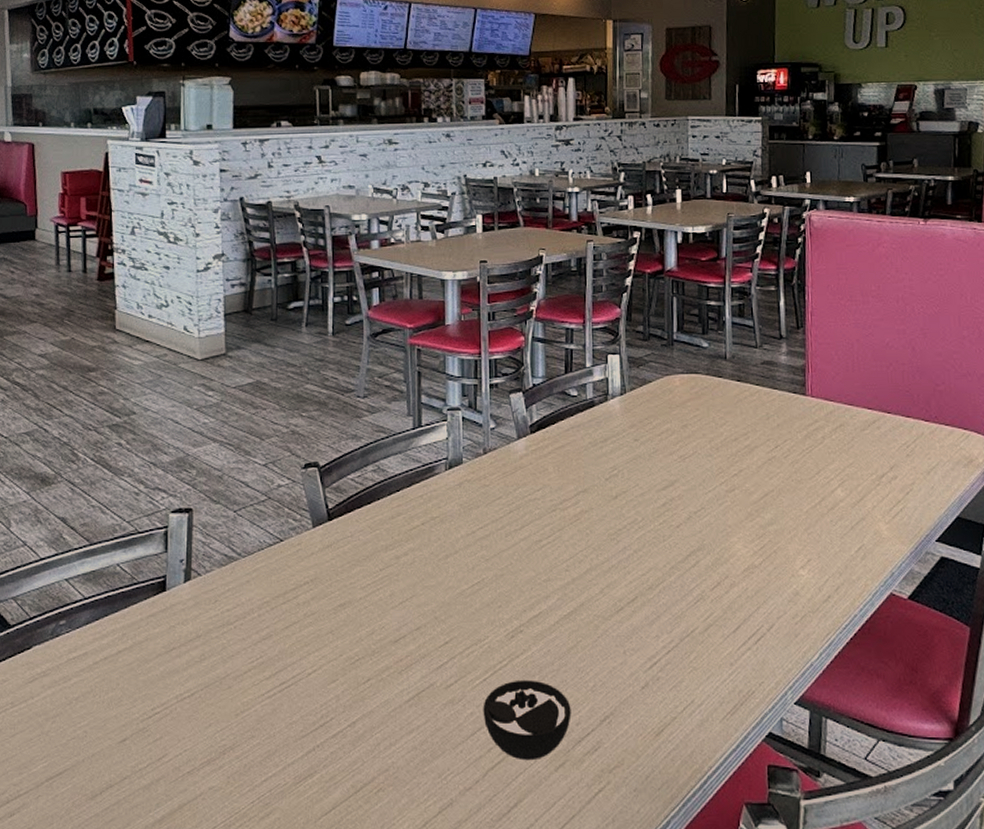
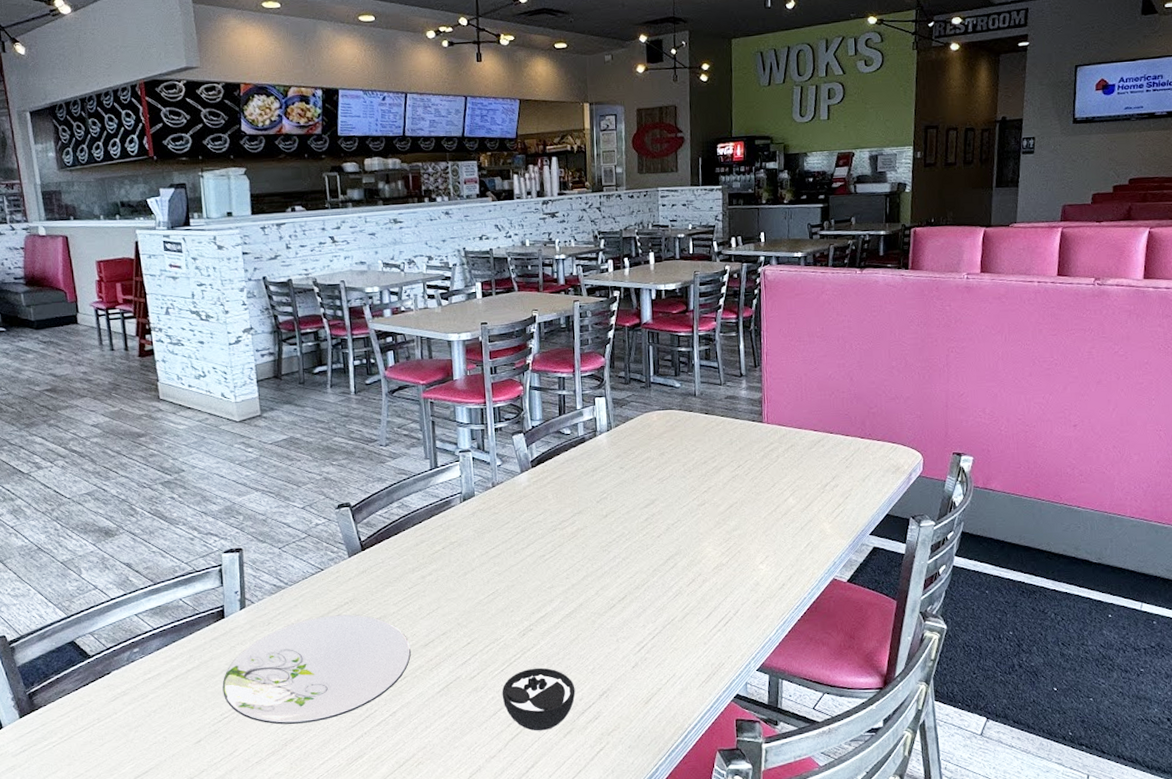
plate: none [156,596,377,729] -> present [222,614,411,725]

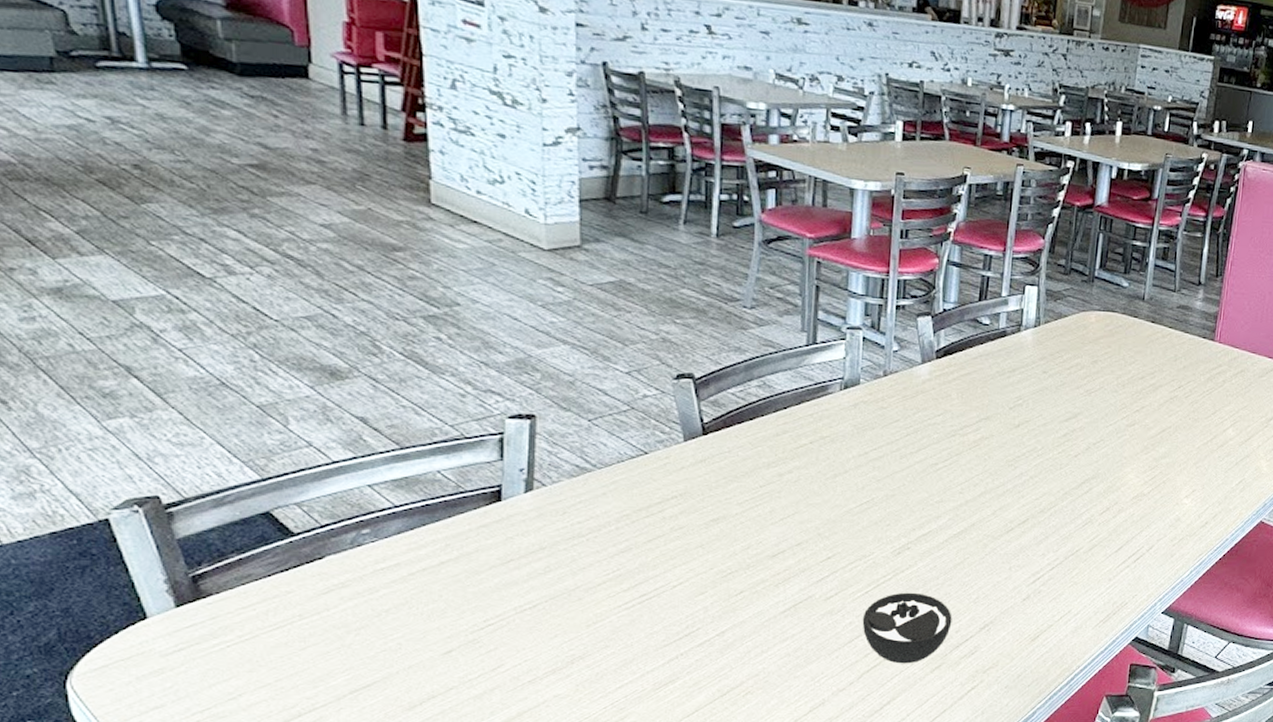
plate: present [222,614,411,725] -> none [489,510,753,639]

